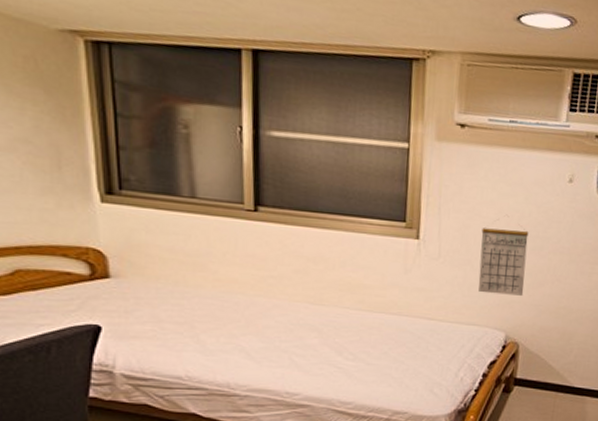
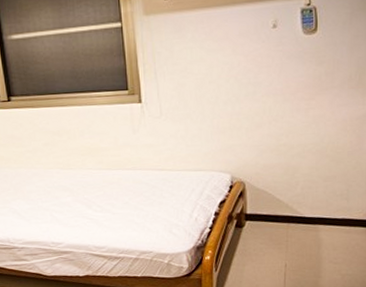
calendar: present [478,227,529,296] -> none [196,79,243,141]

